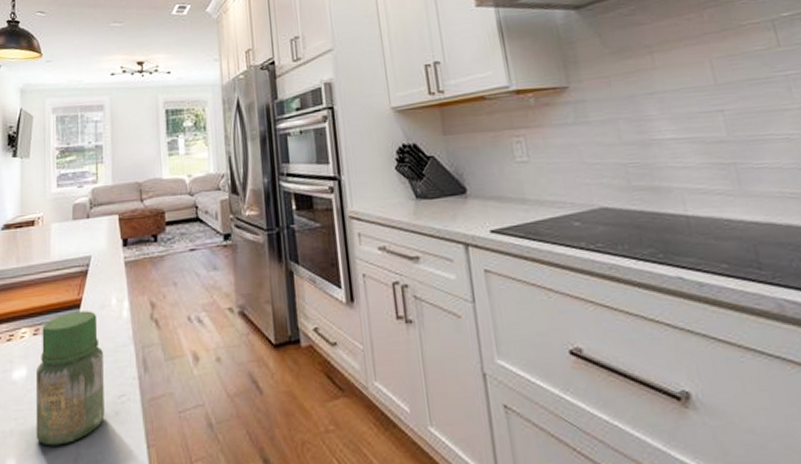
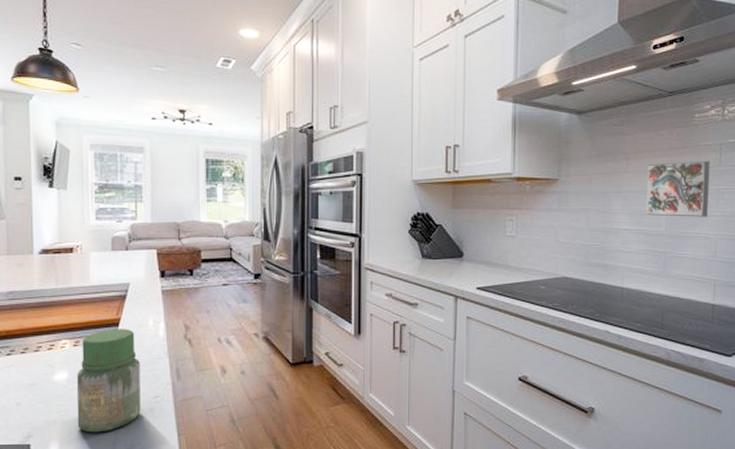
decorative tile: none [680,41,782,119] -> present [646,160,710,217]

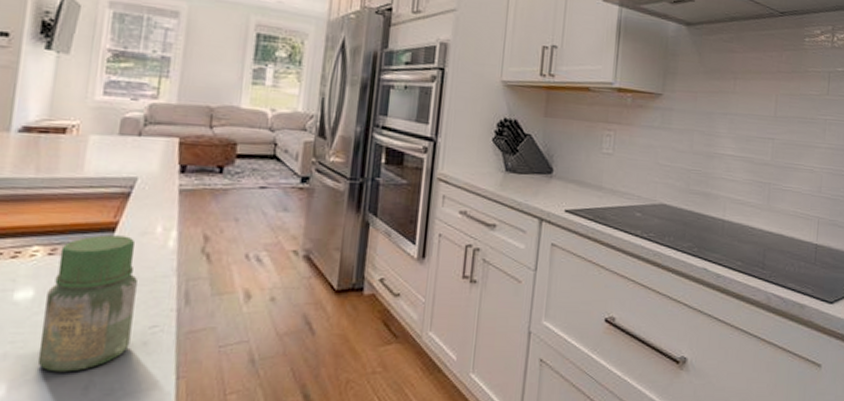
decorative tile: present [646,160,710,217] -> none [752,86,818,149]

